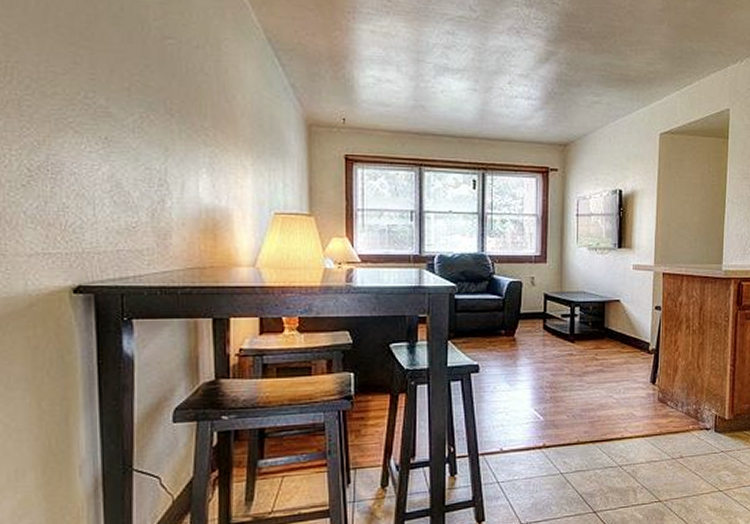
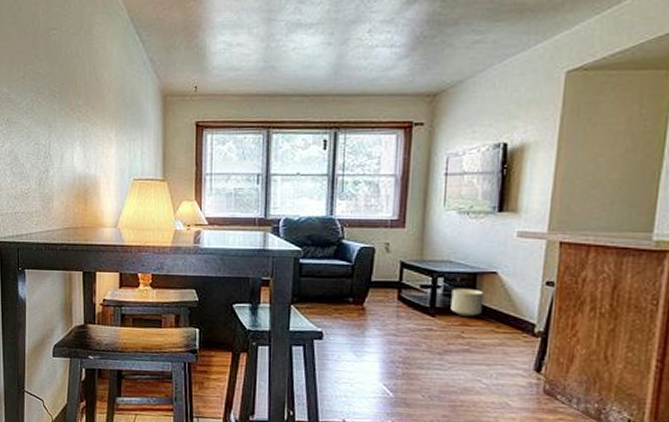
planter: none [586,315,611,341] -> present [450,288,484,318]

